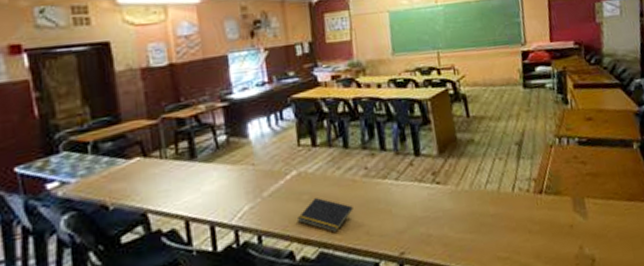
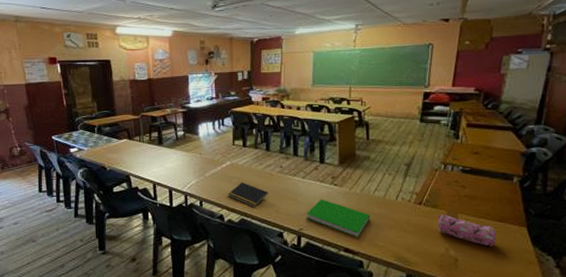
book: none [406,205,486,252] -> present [306,199,370,237]
pencil case: none [562,201,631,235] -> present [437,214,497,247]

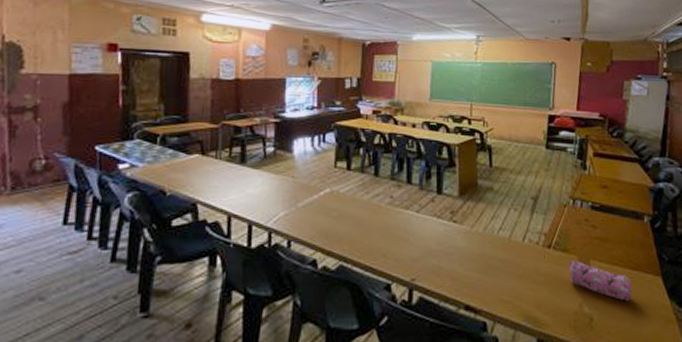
notepad: present [228,182,268,208] -> none [325,216,375,251]
book: present [306,199,370,237] -> none [419,239,494,290]

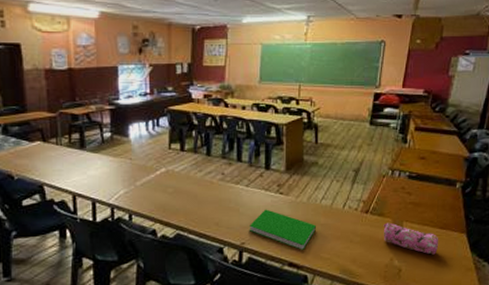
book: none [419,239,494,290] -> present [249,209,316,250]

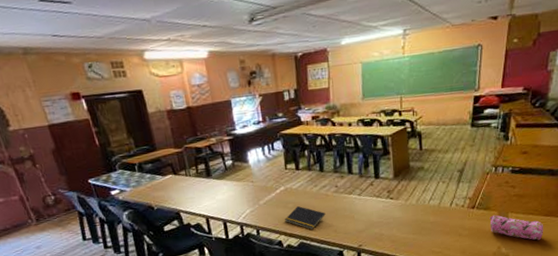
notepad: none [162,192,208,221] -> present [285,206,326,230]
book: present [249,209,316,250] -> none [364,214,426,247]

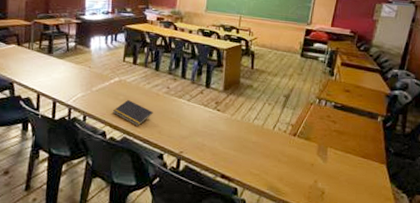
pencil case: present [489,215,544,240] -> none [309,146,360,182]

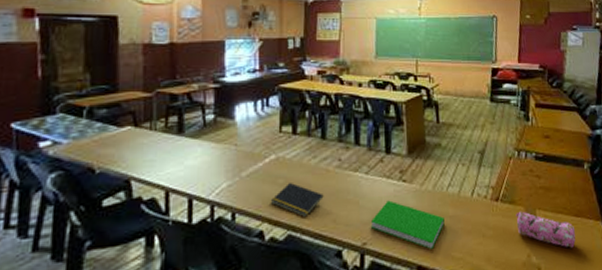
book: none [187,123,248,164] -> present [370,200,445,249]
pencil case: none [309,146,360,182] -> present [516,211,576,248]

